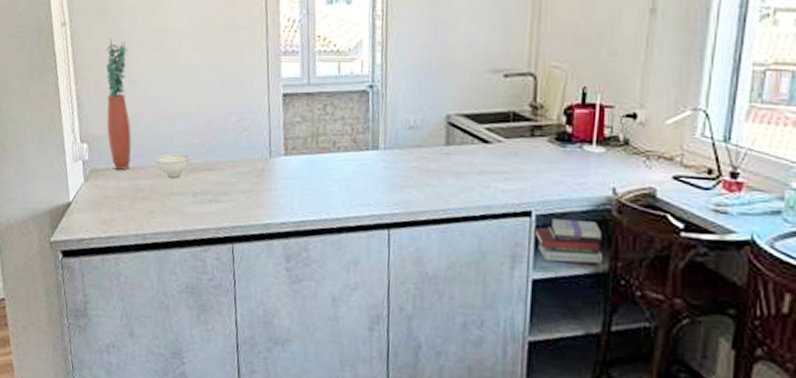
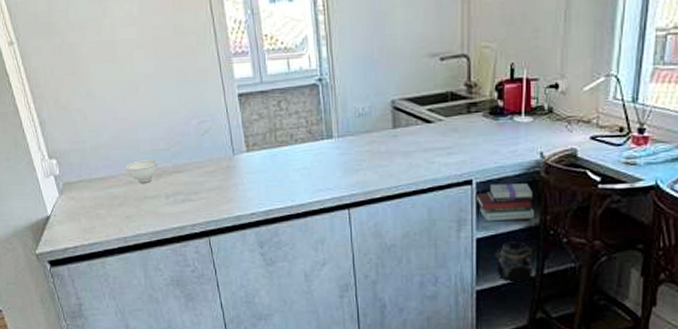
vase: present [105,39,132,170] -> none [58,54,102,181]
jar: none [553,287,600,339] -> present [495,241,534,283]

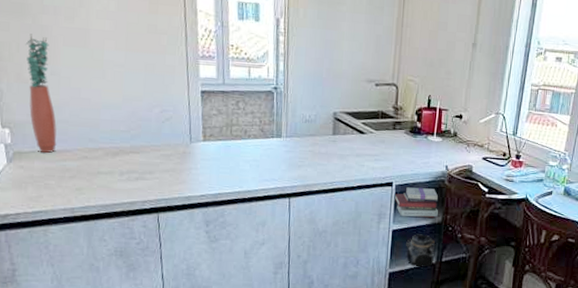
vase: none [58,54,102,181] -> present [25,34,57,153]
bowl: present [125,160,158,183] -> none [82,138,116,160]

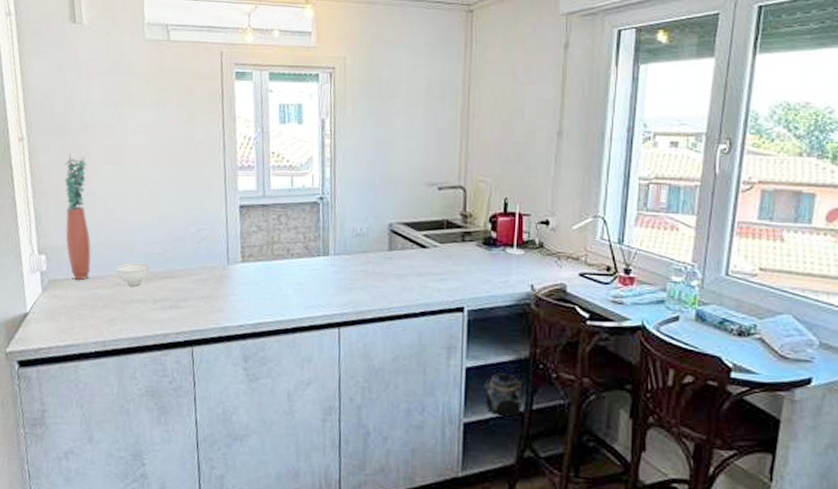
bowl: none [82,138,116,160] -> present [115,263,150,286]
books: present [394,187,439,219] -> none [466,313,524,353]

